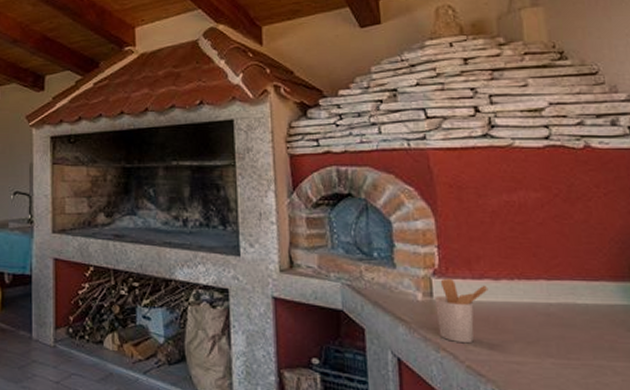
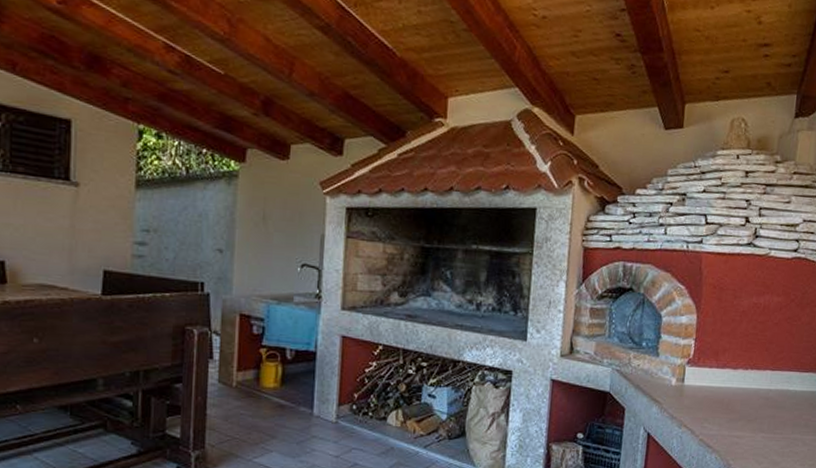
utensil holder: present [435,278,489,344] -> none [684,366,728,421]

